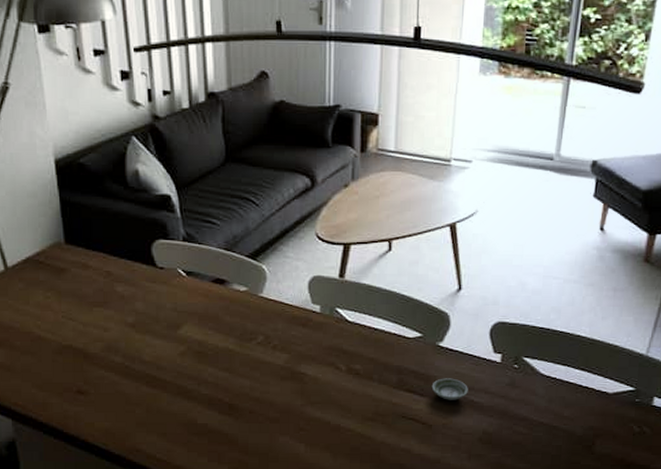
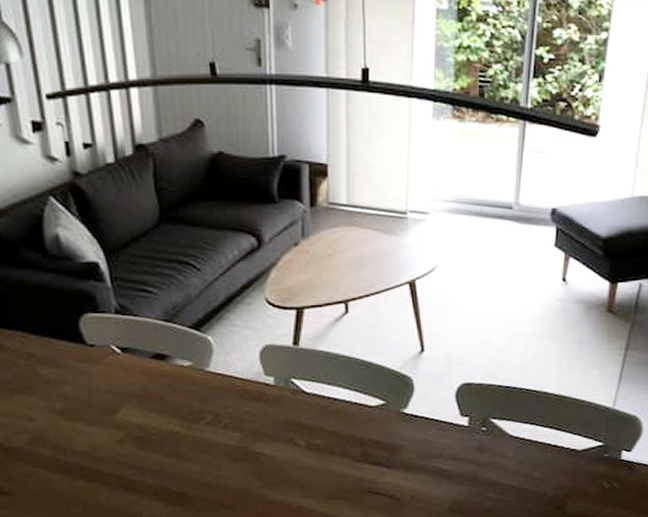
saucer: present [431,378,468,400] -> none [397,446,436,470]

